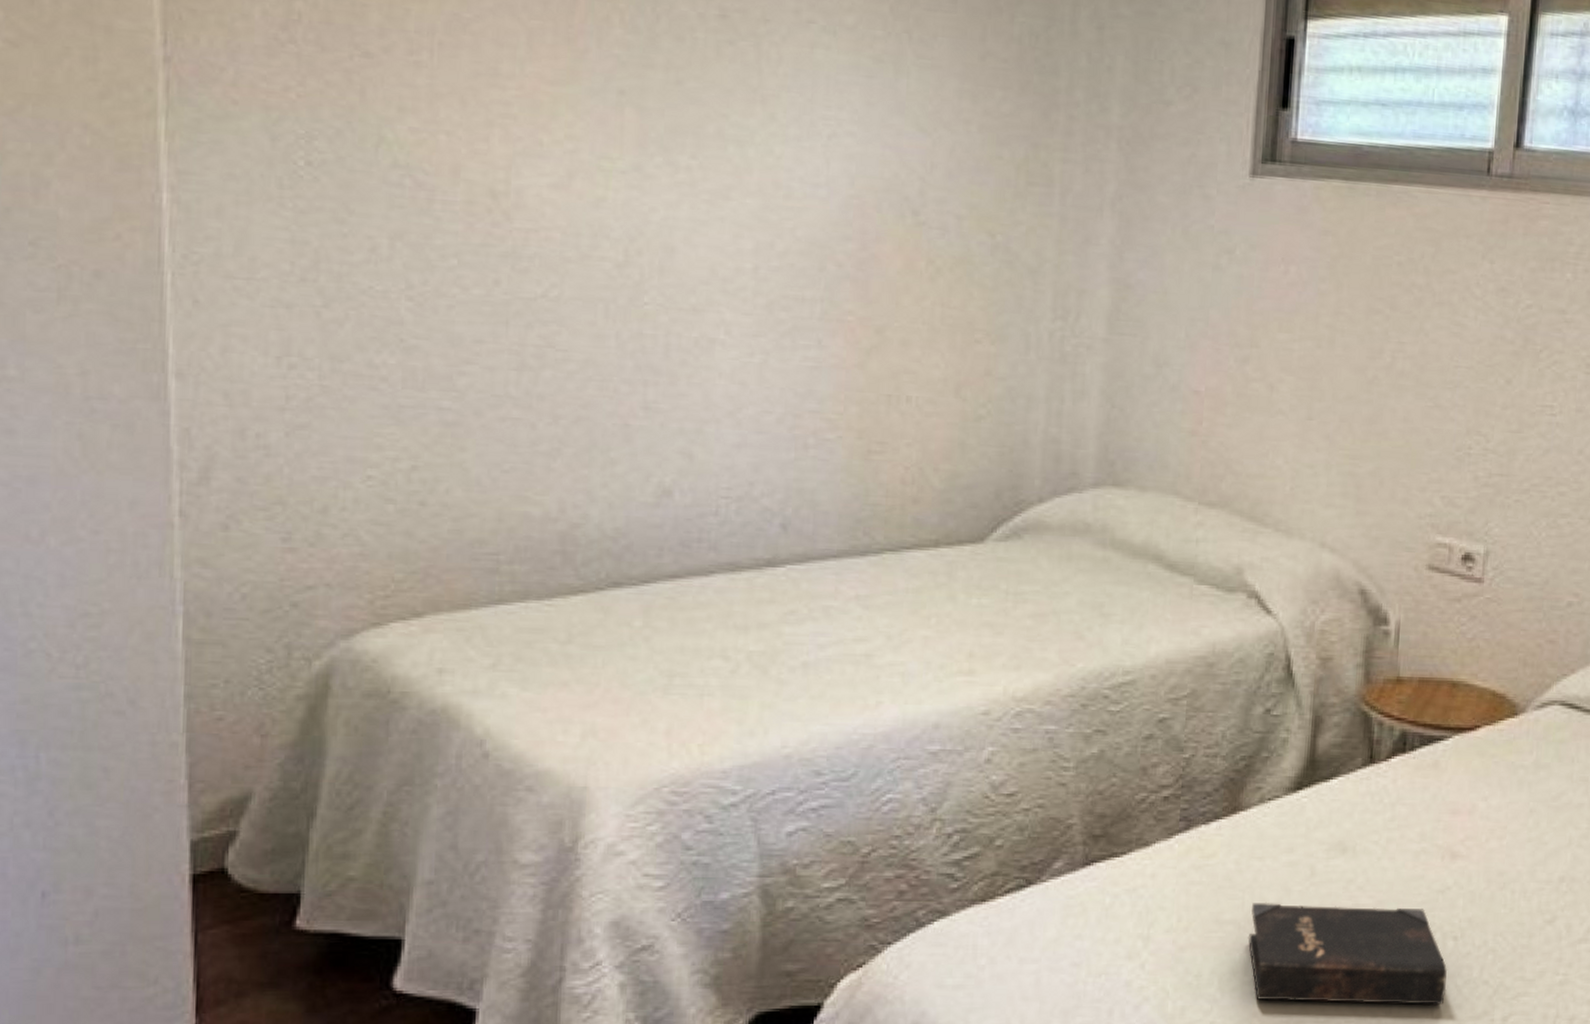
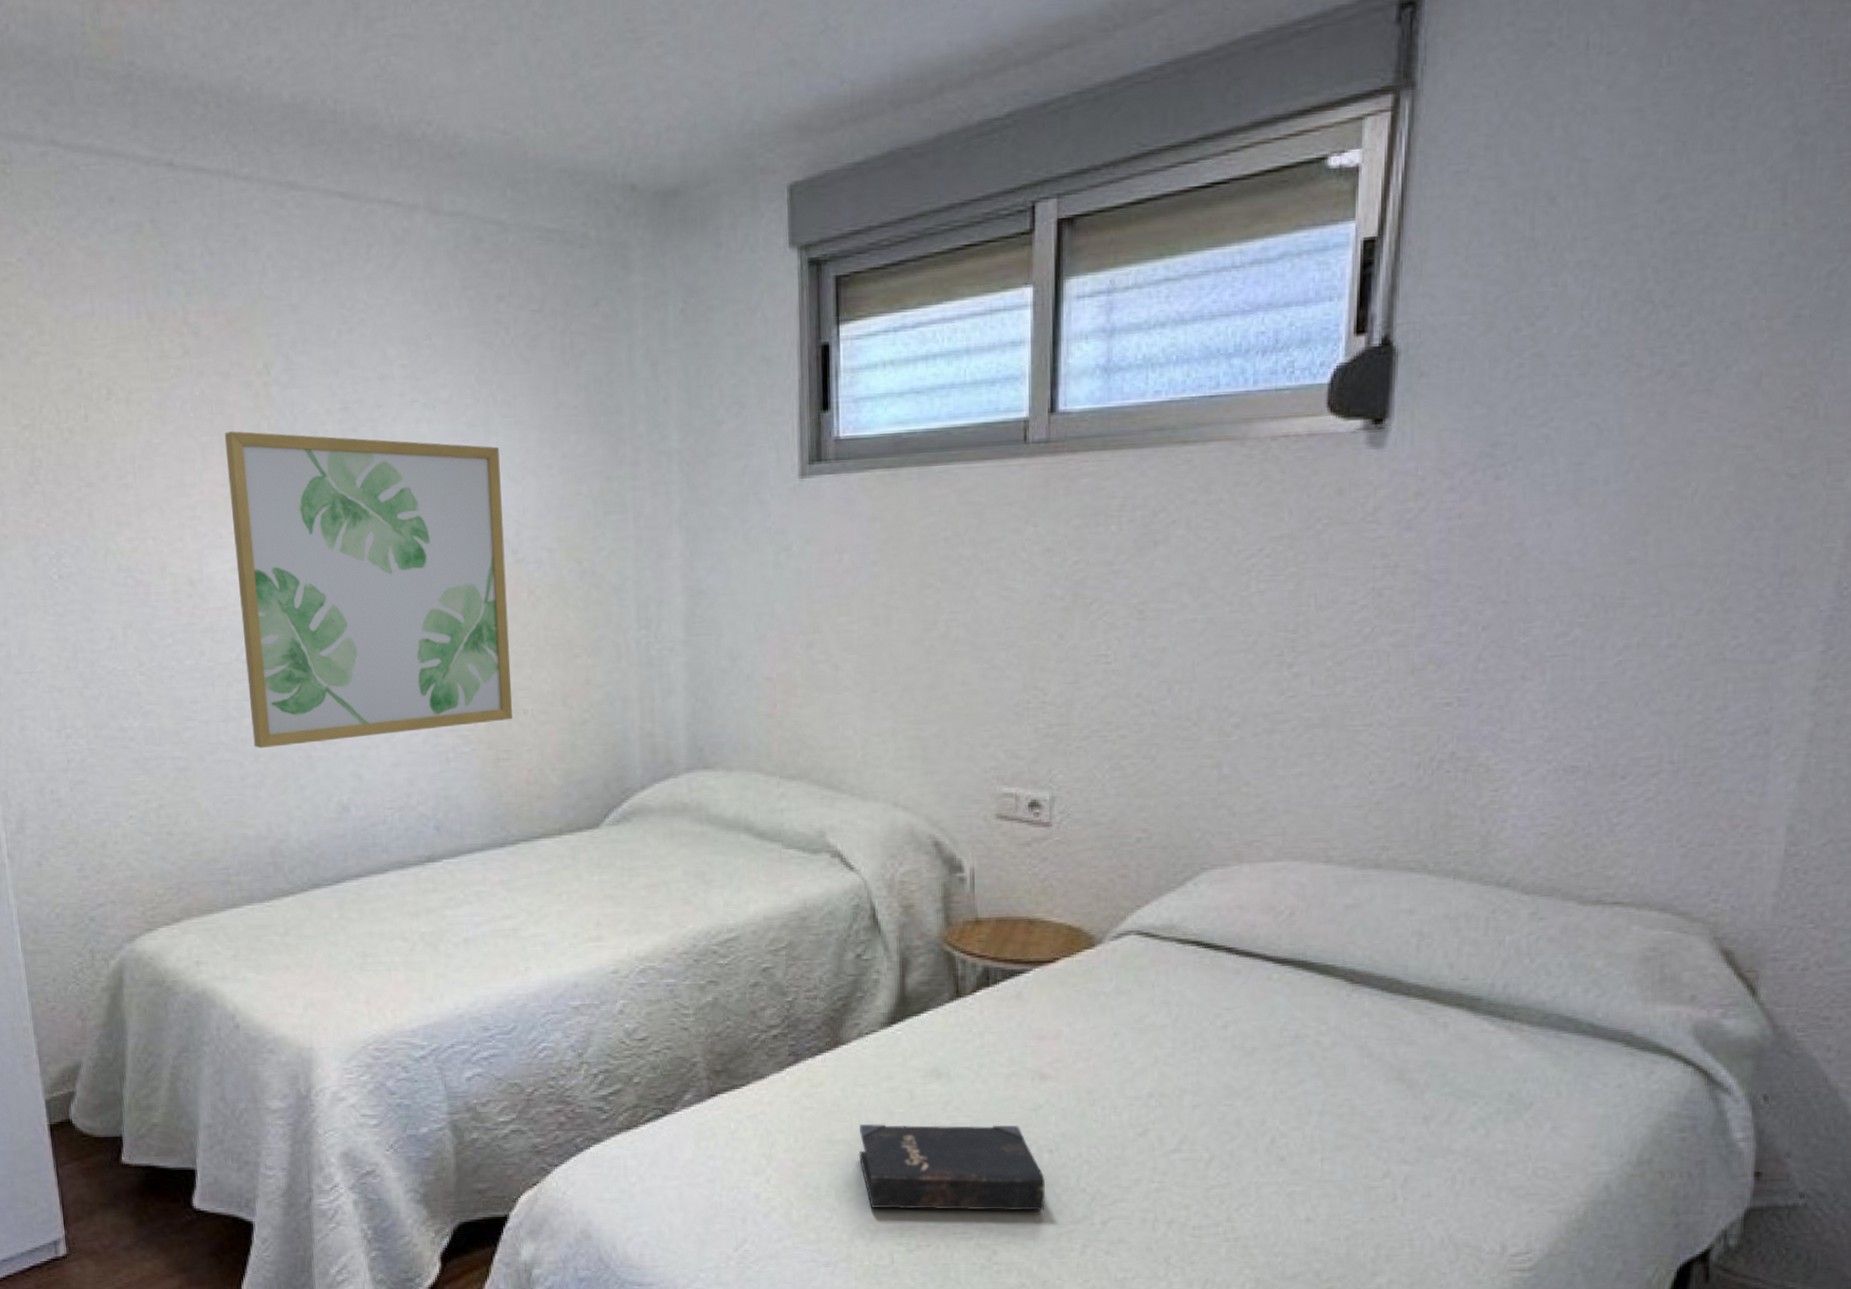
wall art: none [553,19,909,409] -> present [224,431,513,749]

